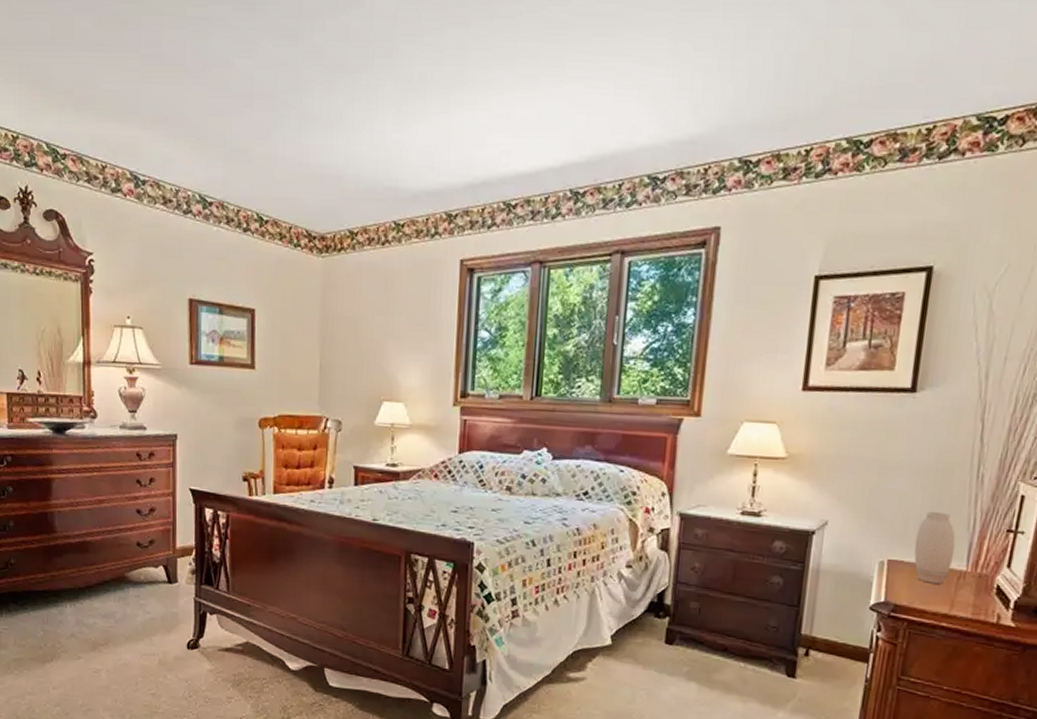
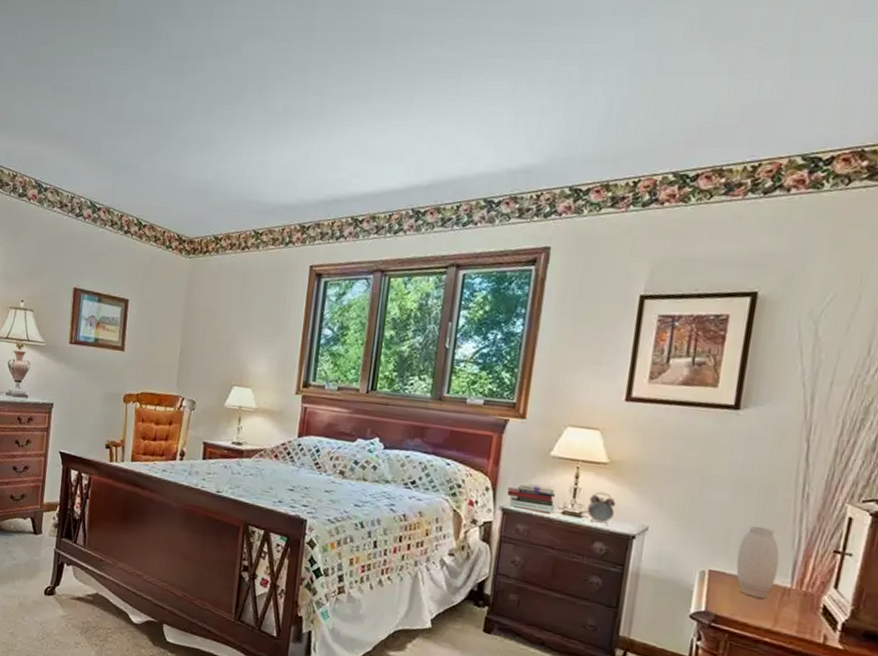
books: none [684,484,735,516] -> present [507,482,556,514]
alarm clock: none [766,488,794,523] -> present [587,492,615,525]

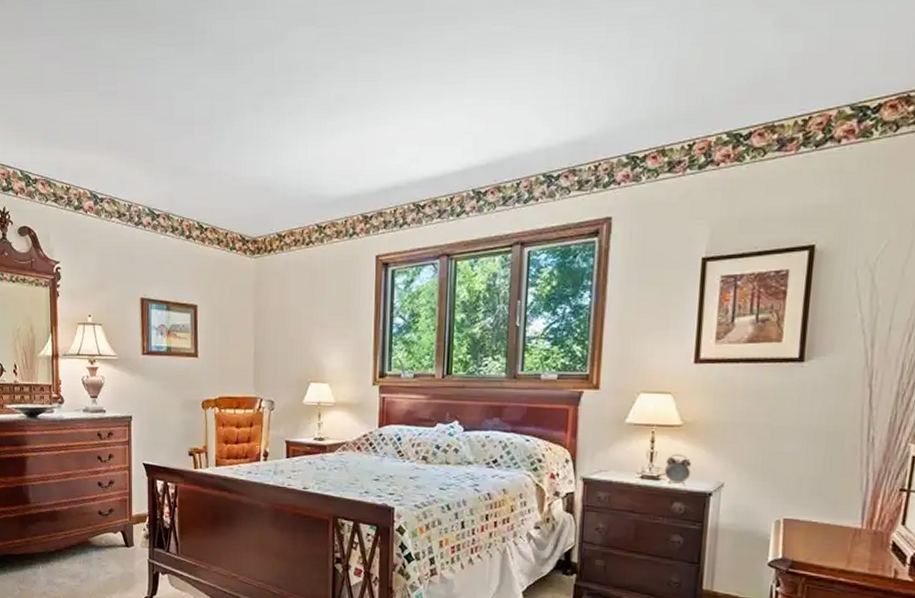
books: present [507,482,556,514] -> none [586,451,634,480]
vase: present [736,525,780,599] -> none [809,472,850,541]

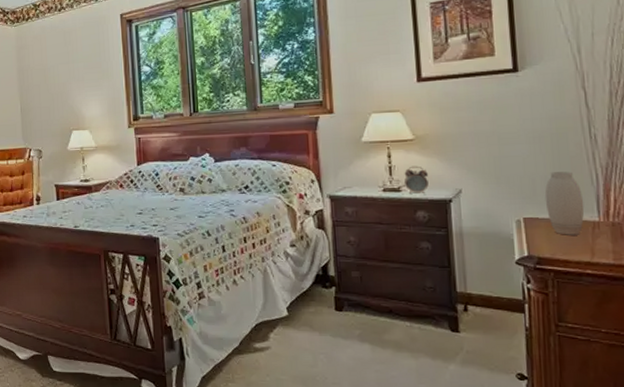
vase: none [809,472,850,541] -> present [544,171,585,235]

